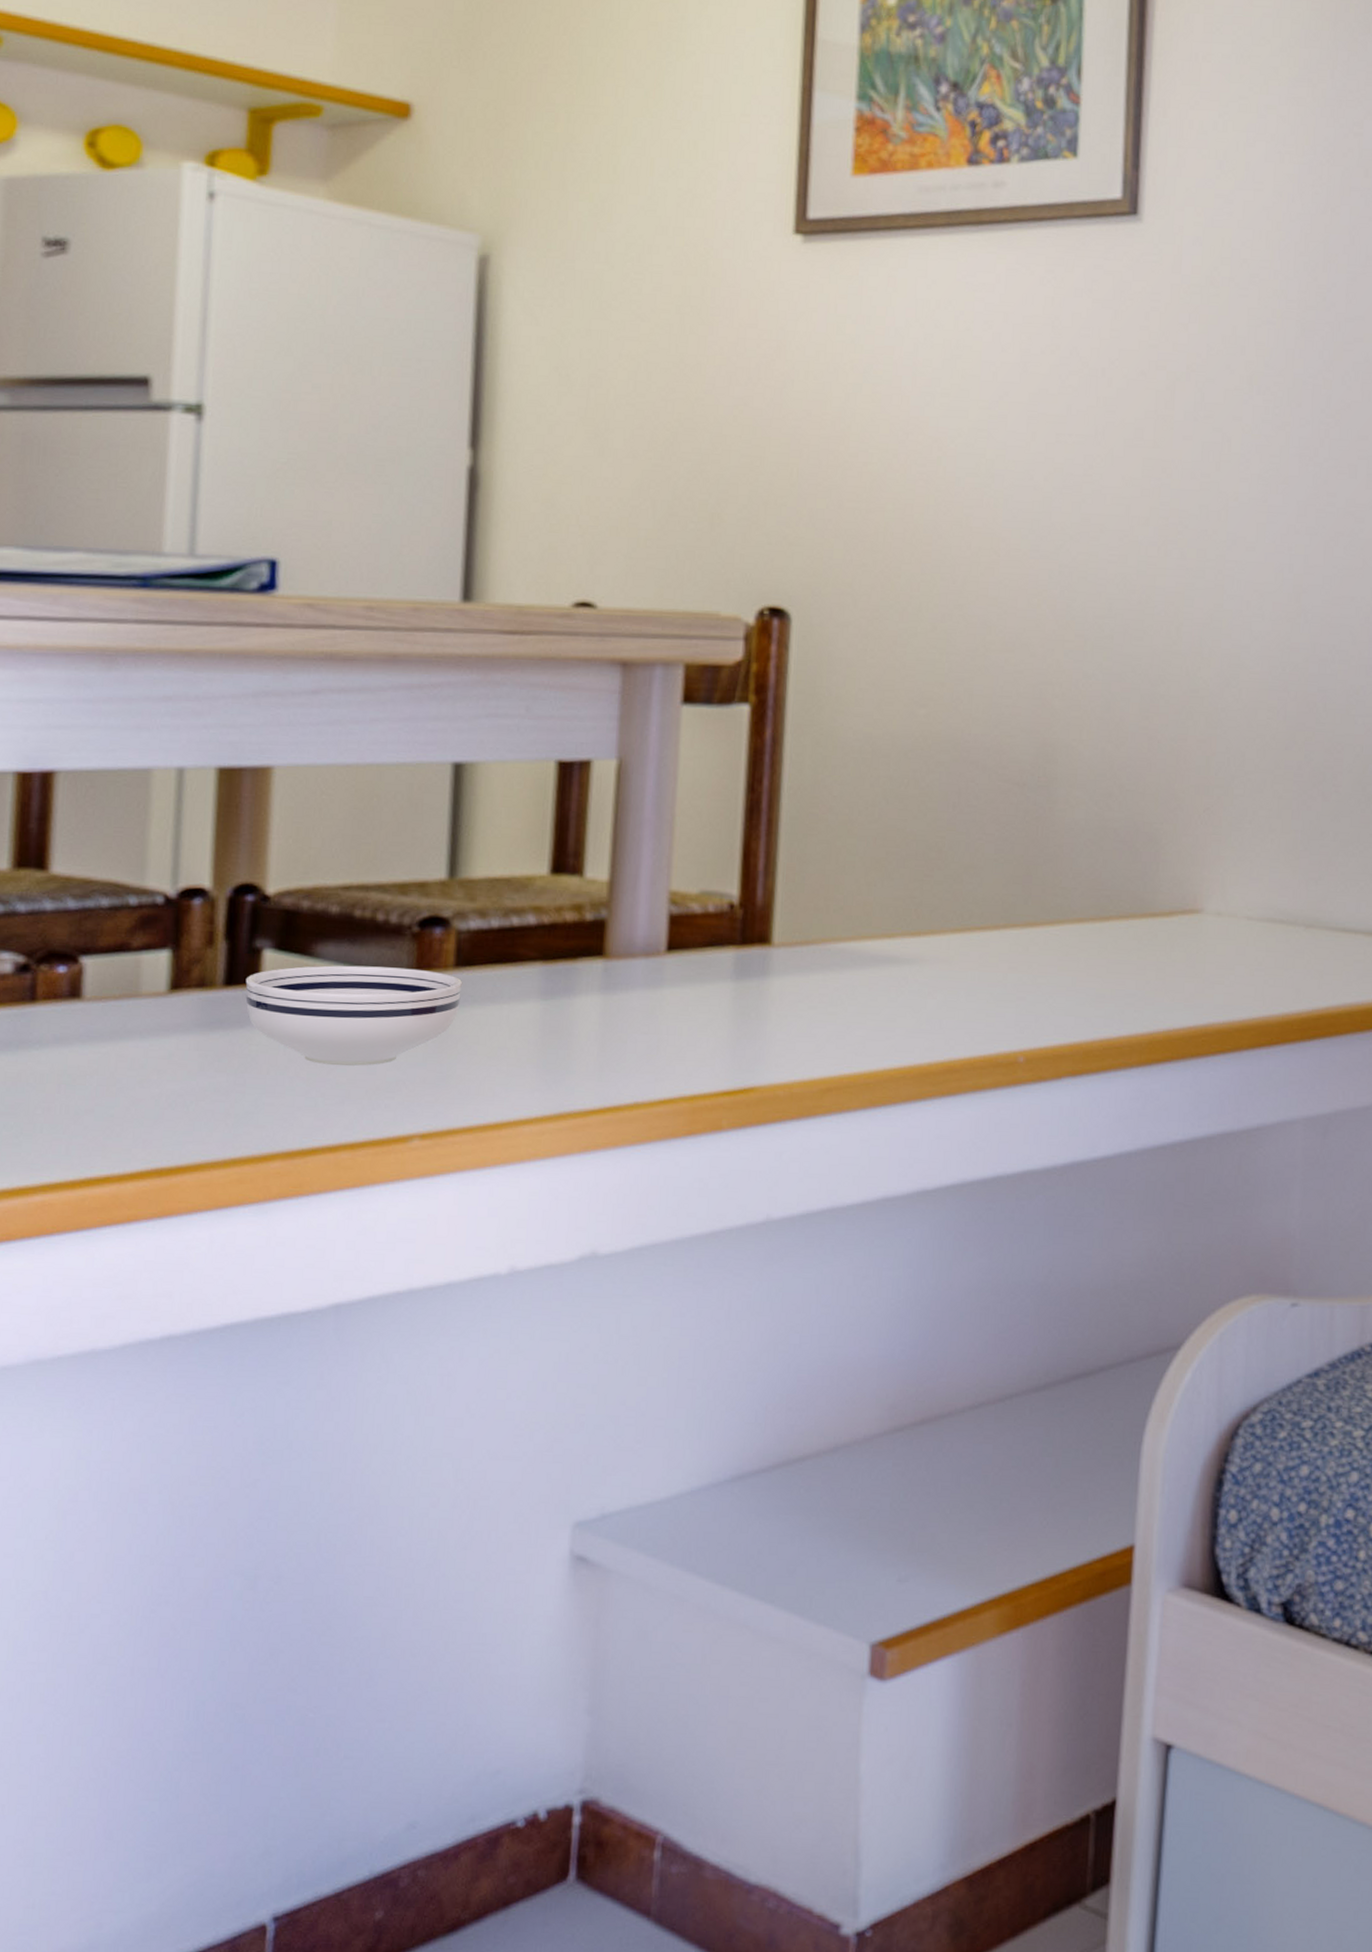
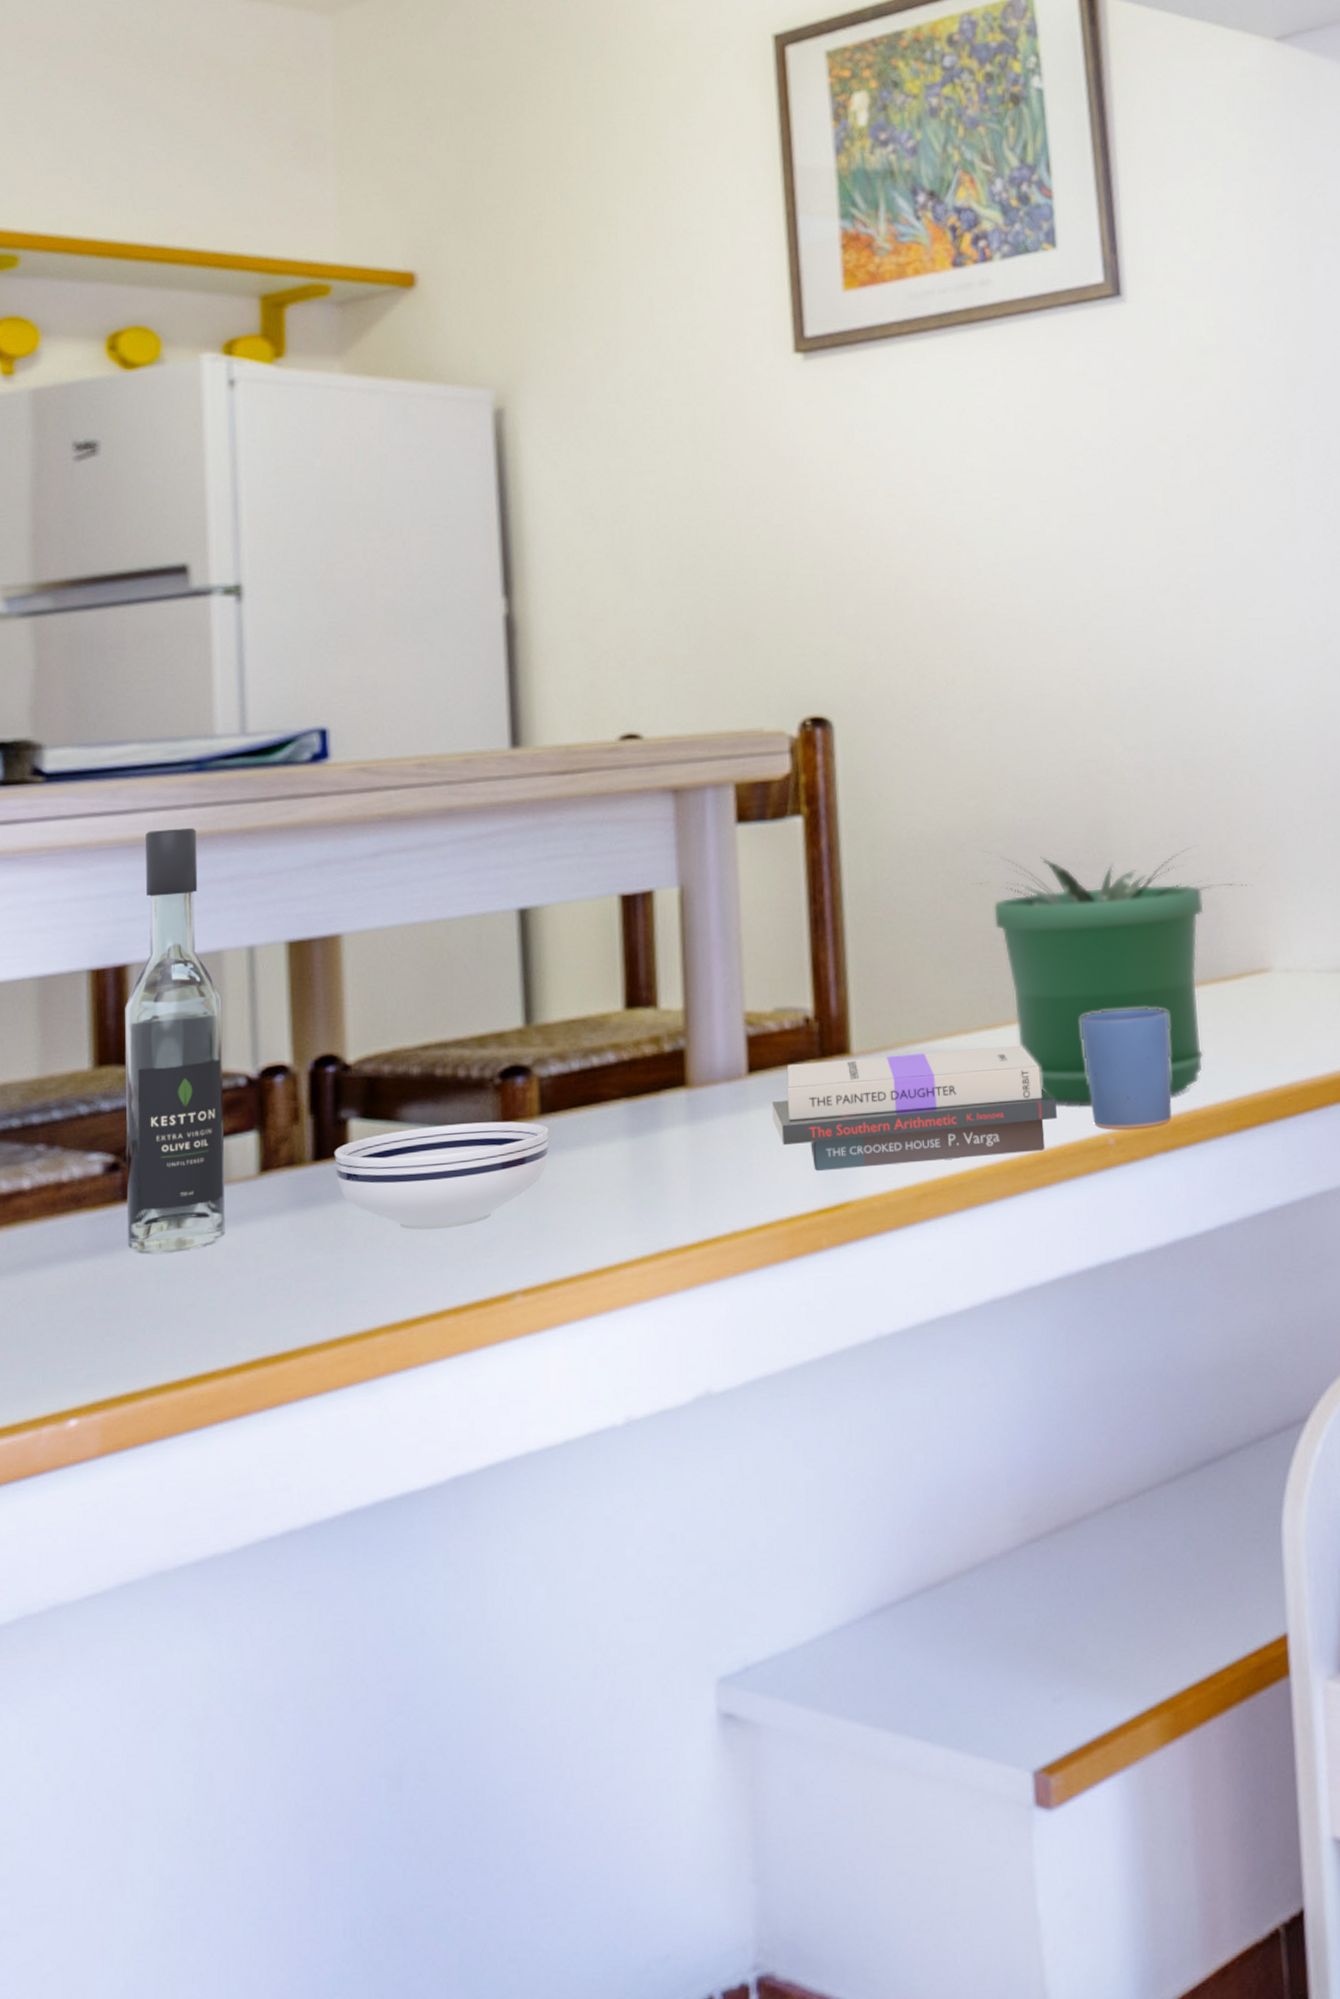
bottle: none [31,641,147,1058] -> present [125,828,225,1254]
books: none [686,947,971,1061] -> present [771,1045,1057,1171]
planter: none [911,759,1214,1022] -> present [970,845,1271,1105]
mug: none [1004,932,1093,1052] -> present [1080,1008,1172,1131]

